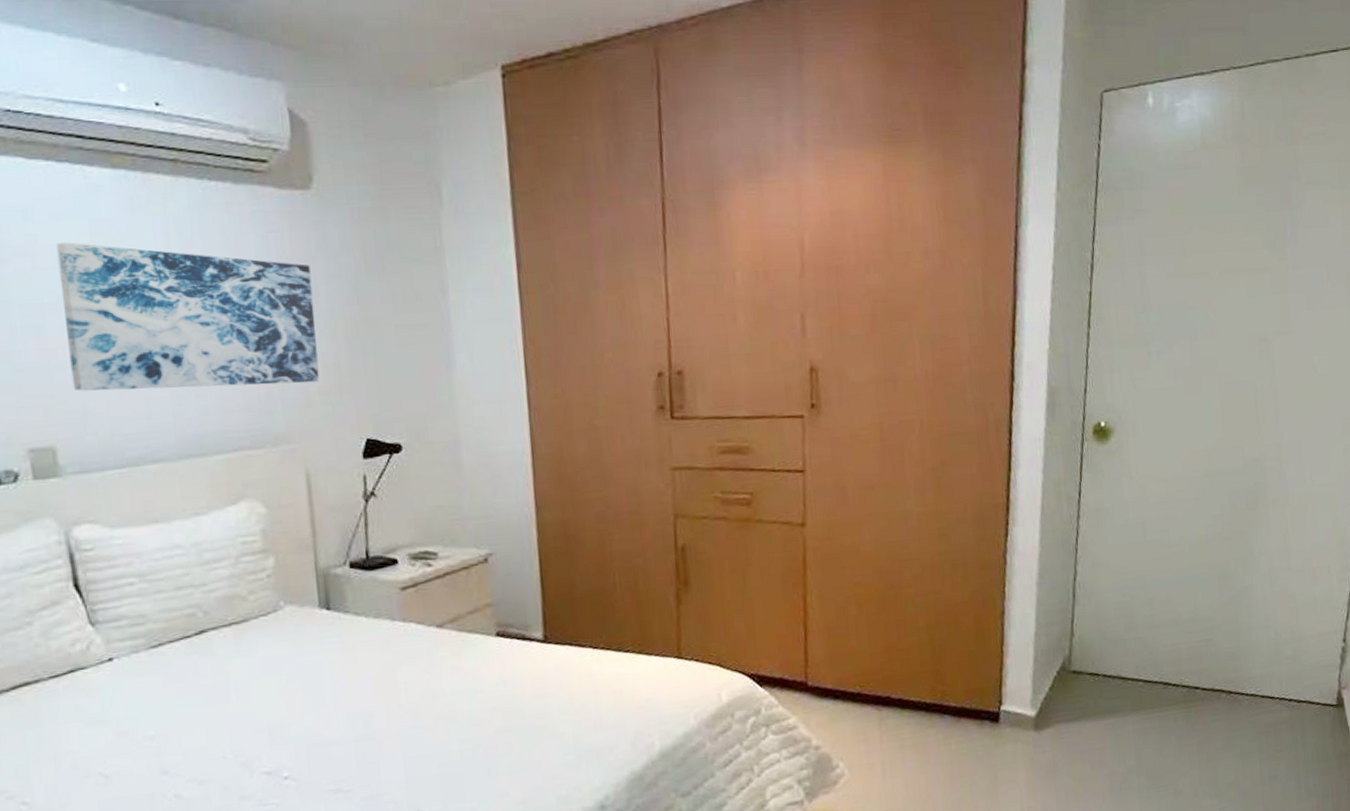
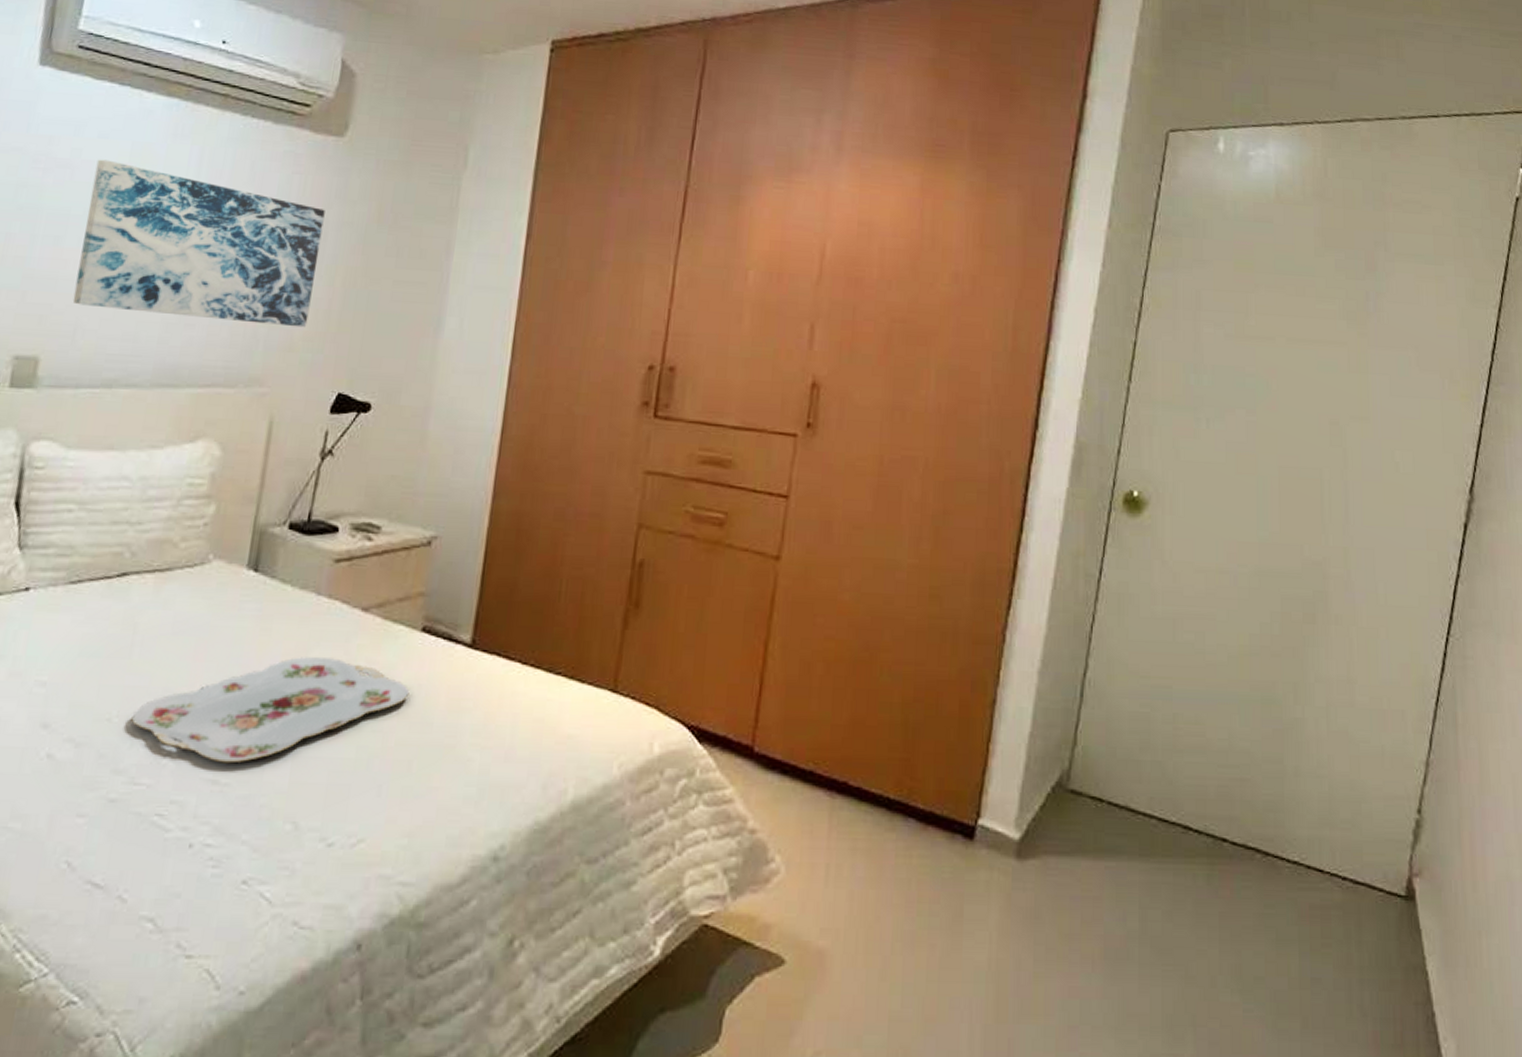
serving tray: none [245,671,497,775] -> present [131,657,410,763]

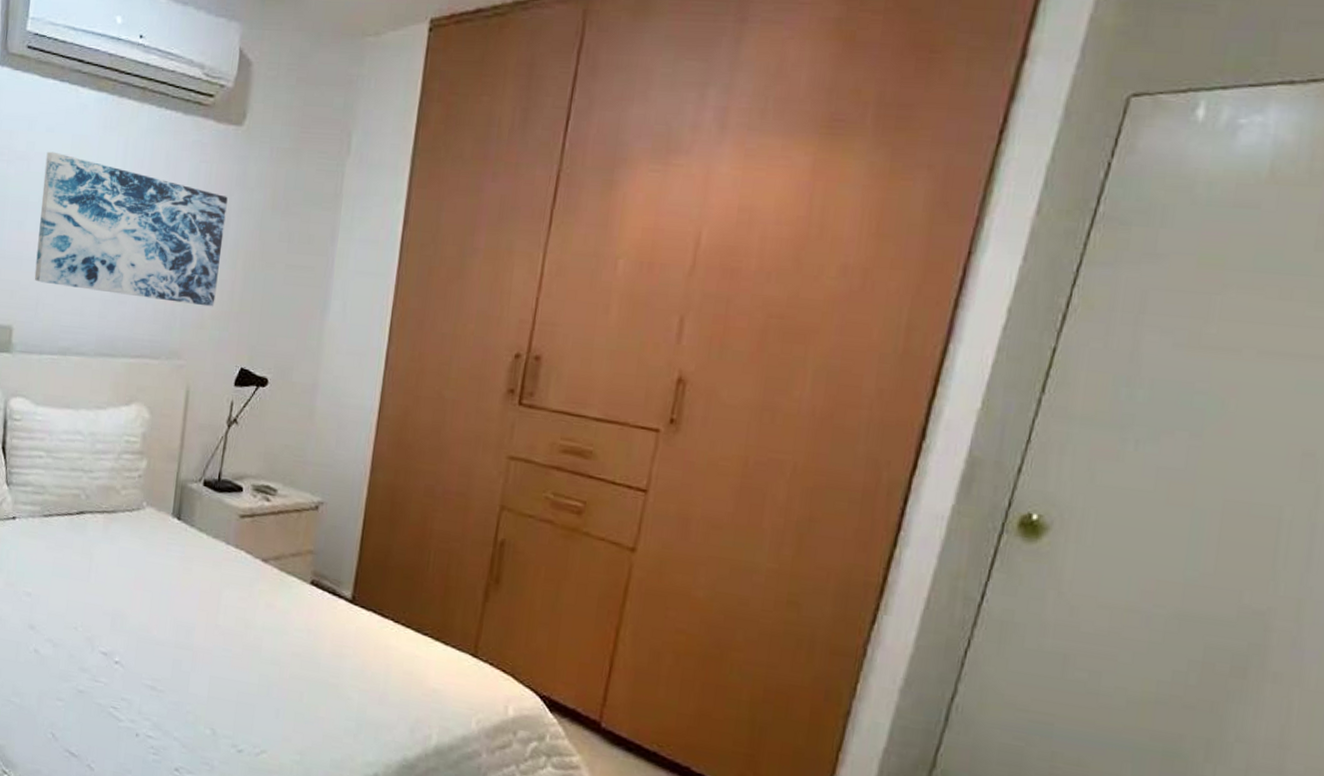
serving tray: present [131,657,410,763] -> none [91,595,301,675]

